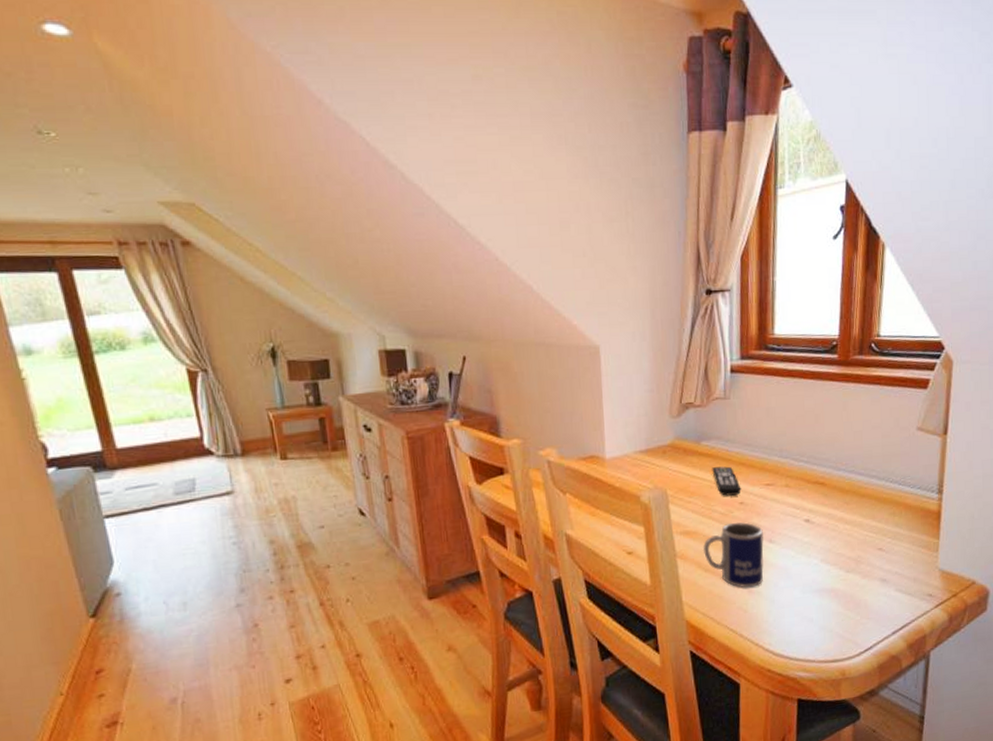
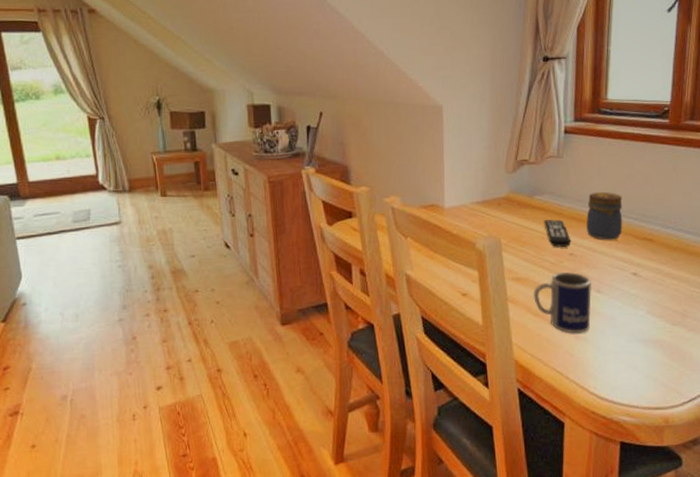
jar: none [756,434,794,486] -> present [586,191,623,240]

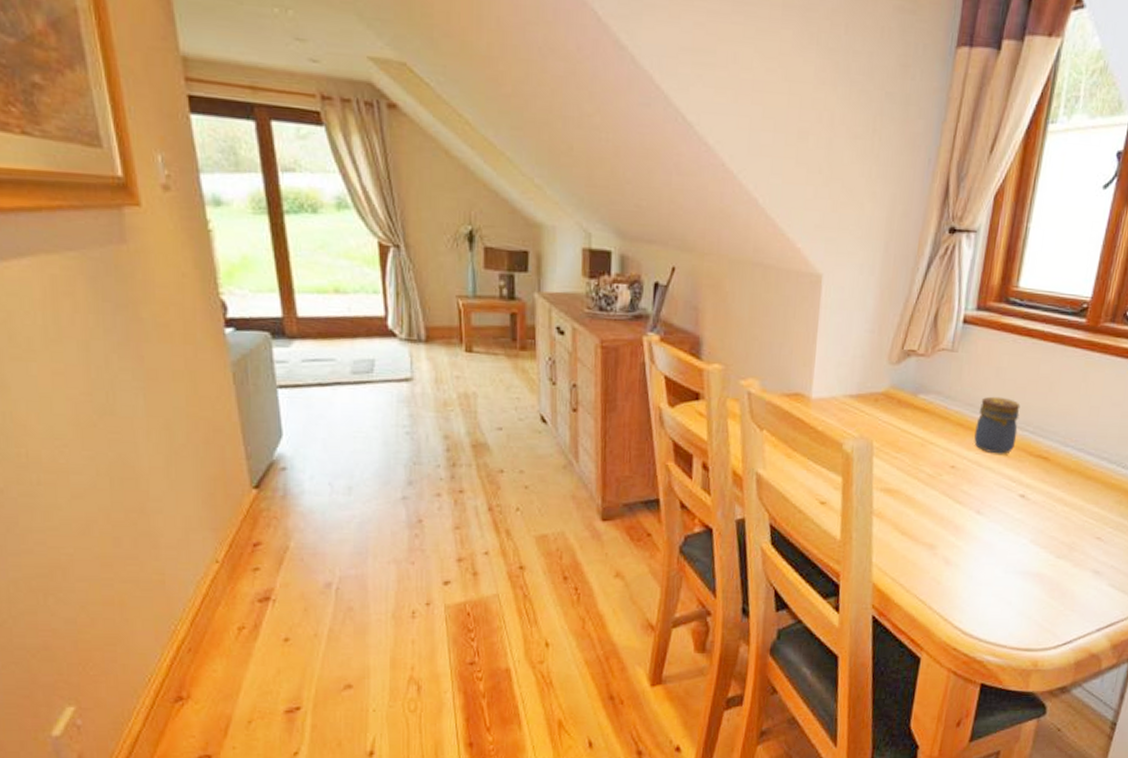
mug: present [533,271,591,334] -> none [903,486,972,559]
remote control: present [544,219,571,247] -> none [925,424,955,457]

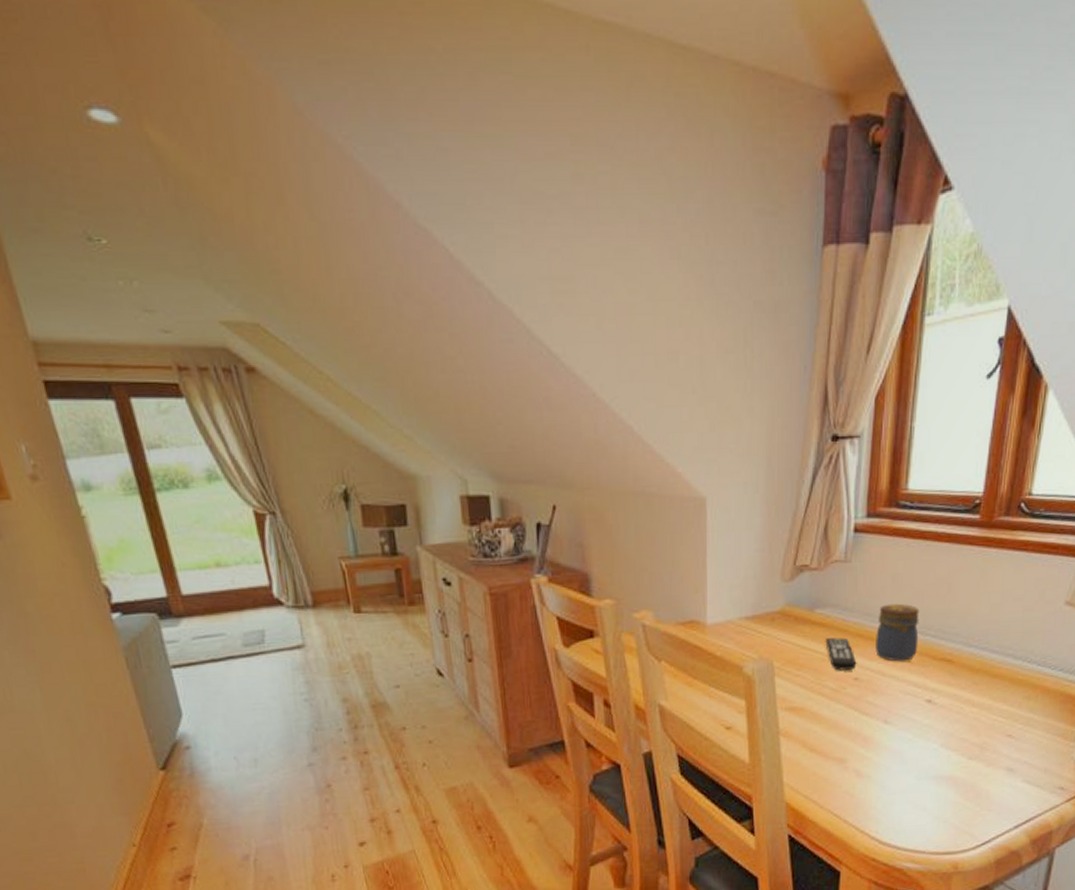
remote control: none [925,424,955,457] -> present [825,637,857,670]

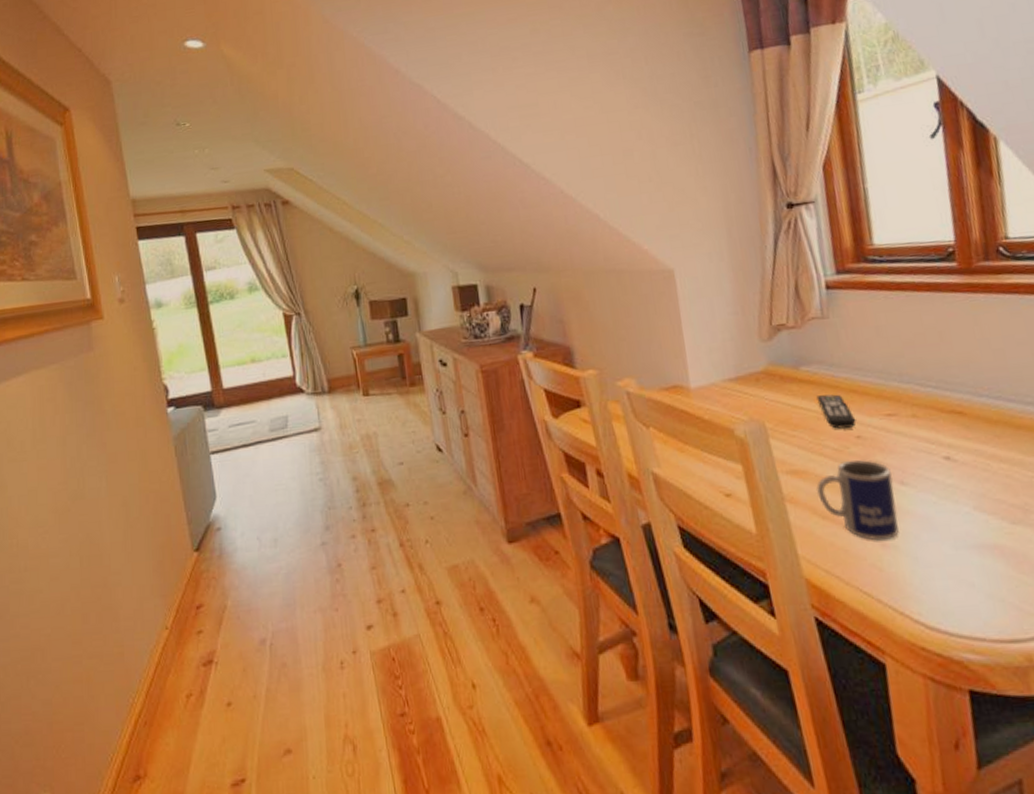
mug: none [810,699,878,771] -> present [816,459,899,541]
jar: present [875,603,920,662] -> none [868,356,921,417]

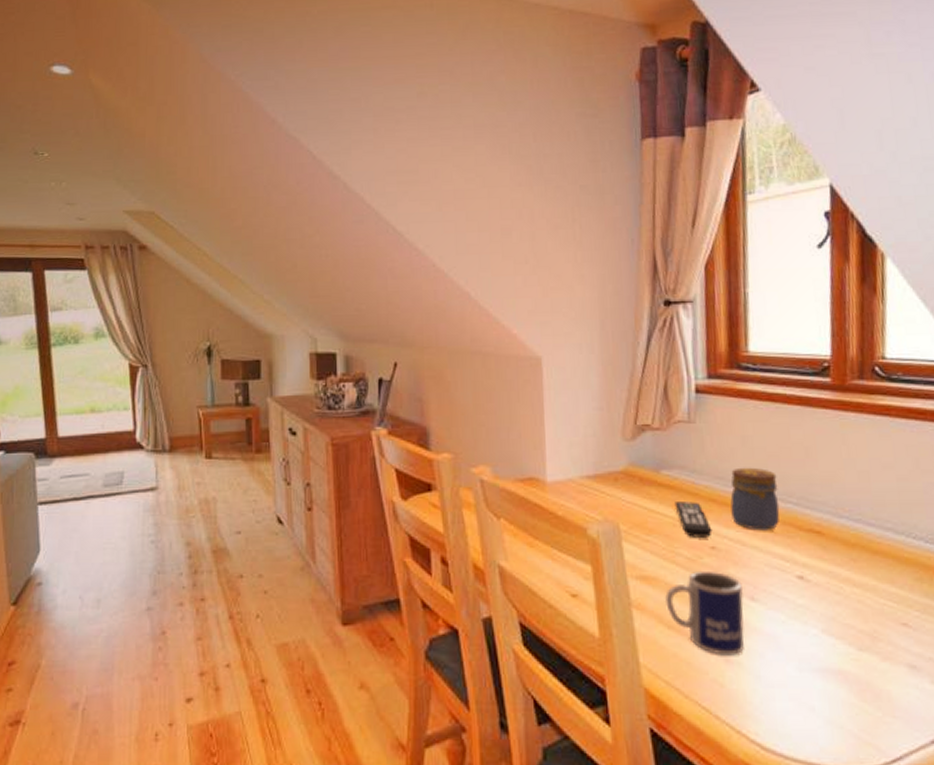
jar: none [868,356,921,417] -> present [730,467,780,531]

